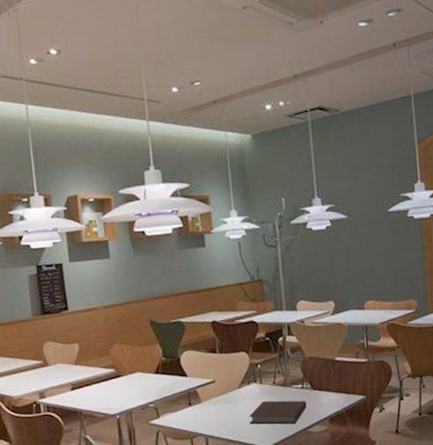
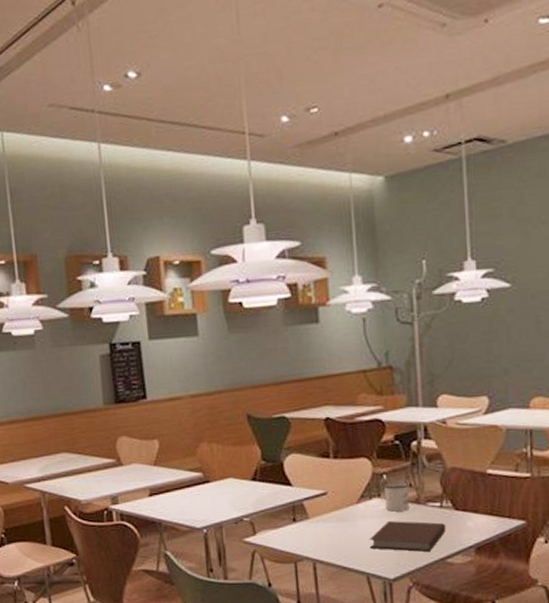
mug: none [258,369,279,394] -> present [383,481,409,512]

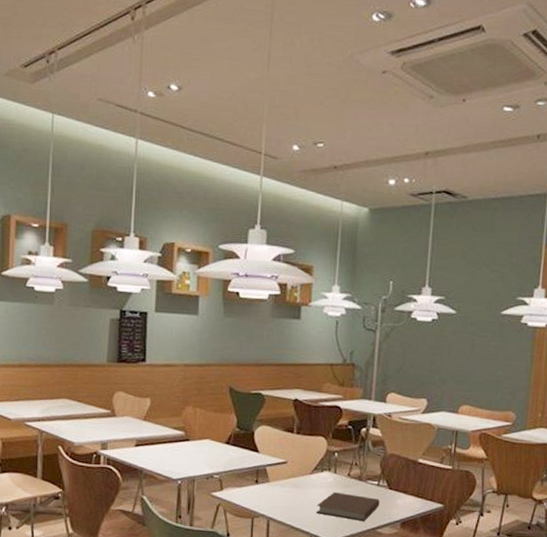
mug: present [383,481,409,512] -> none [333,459,355,485]

